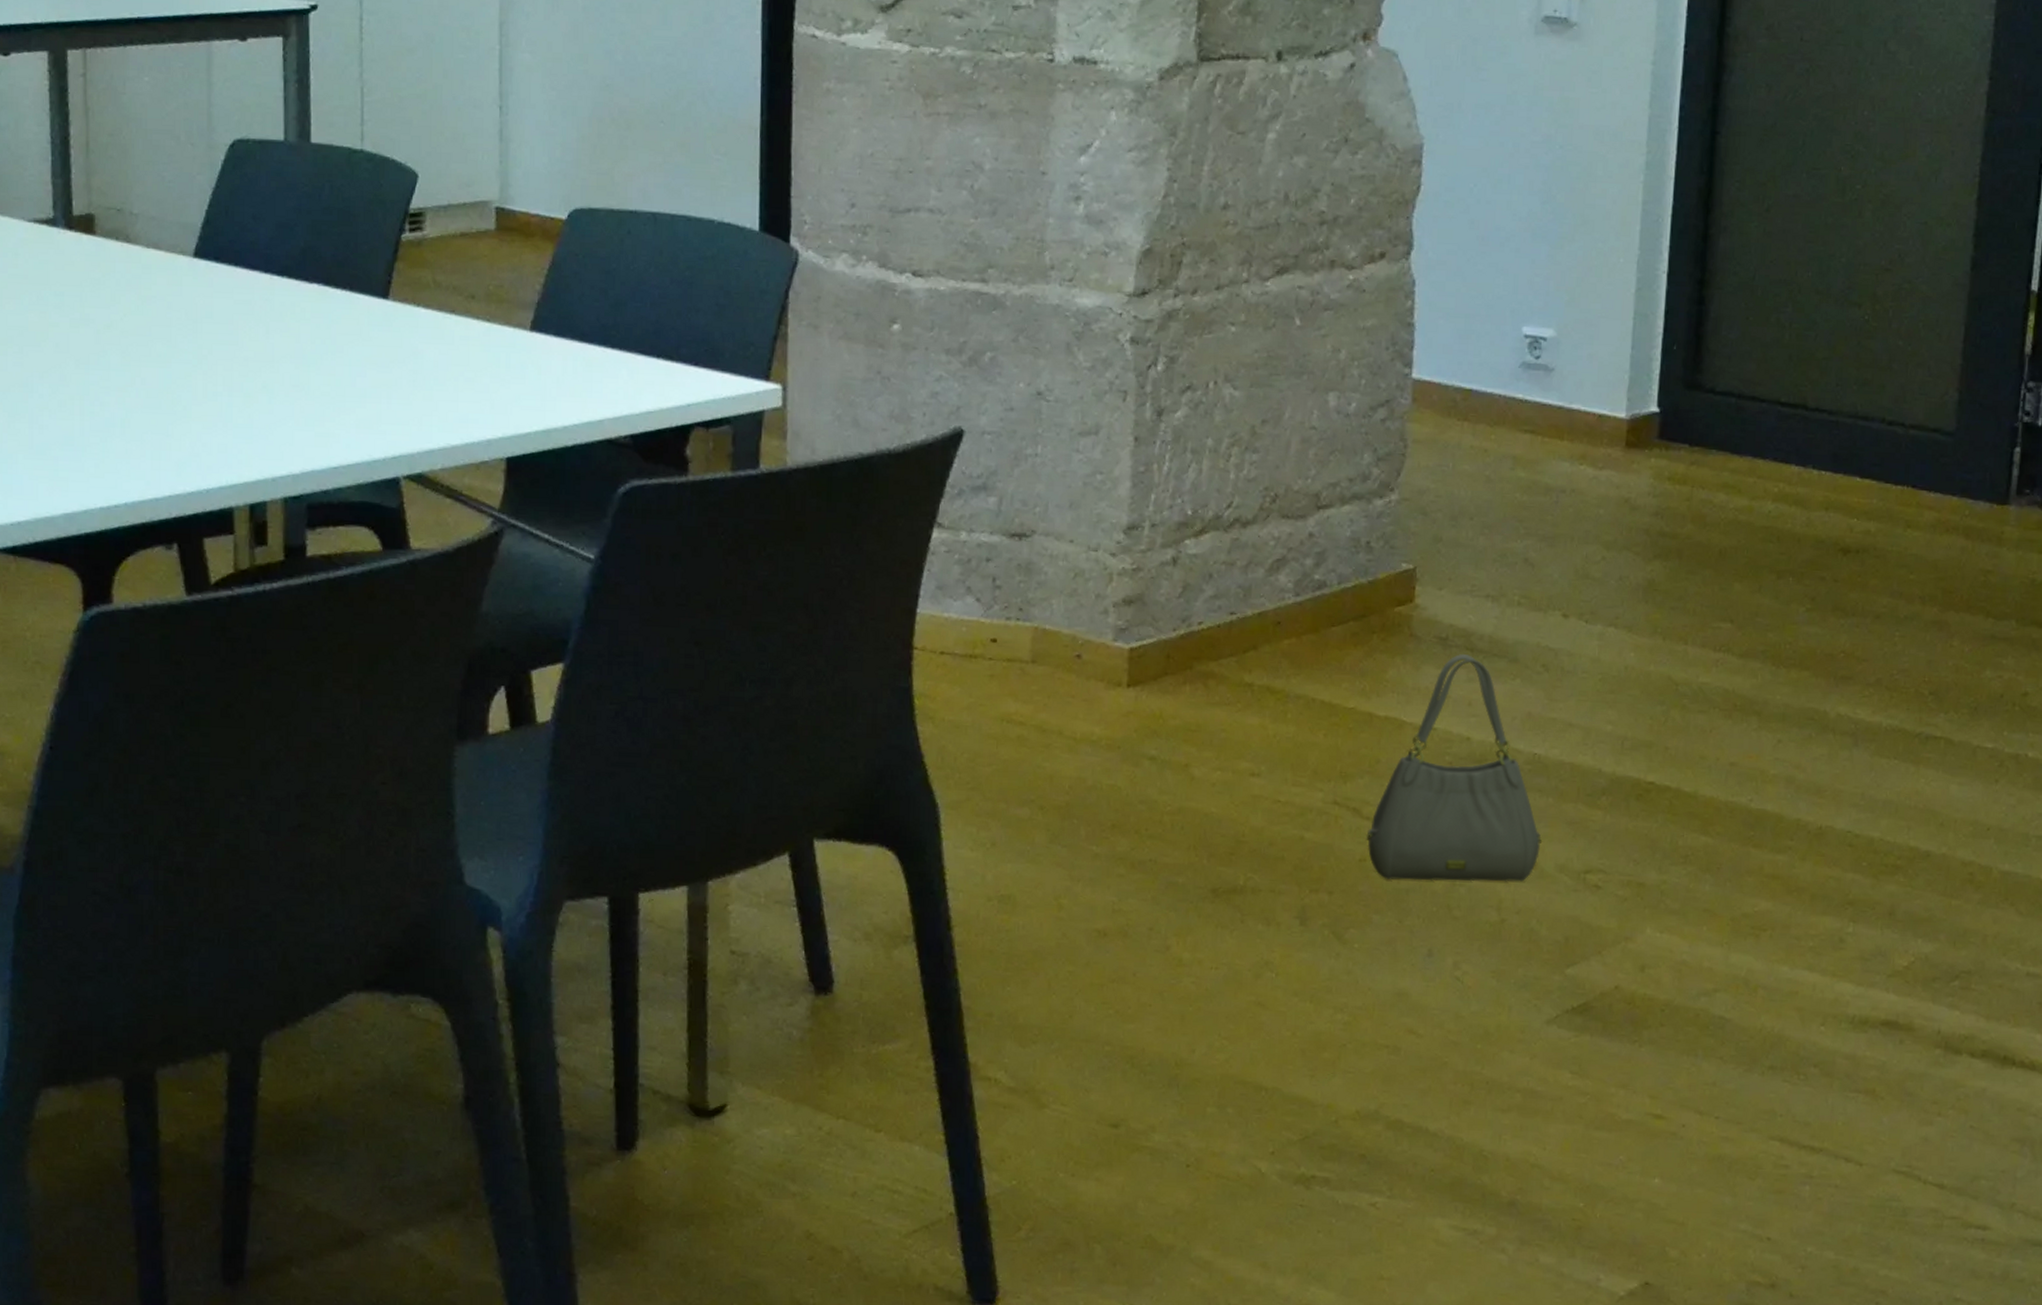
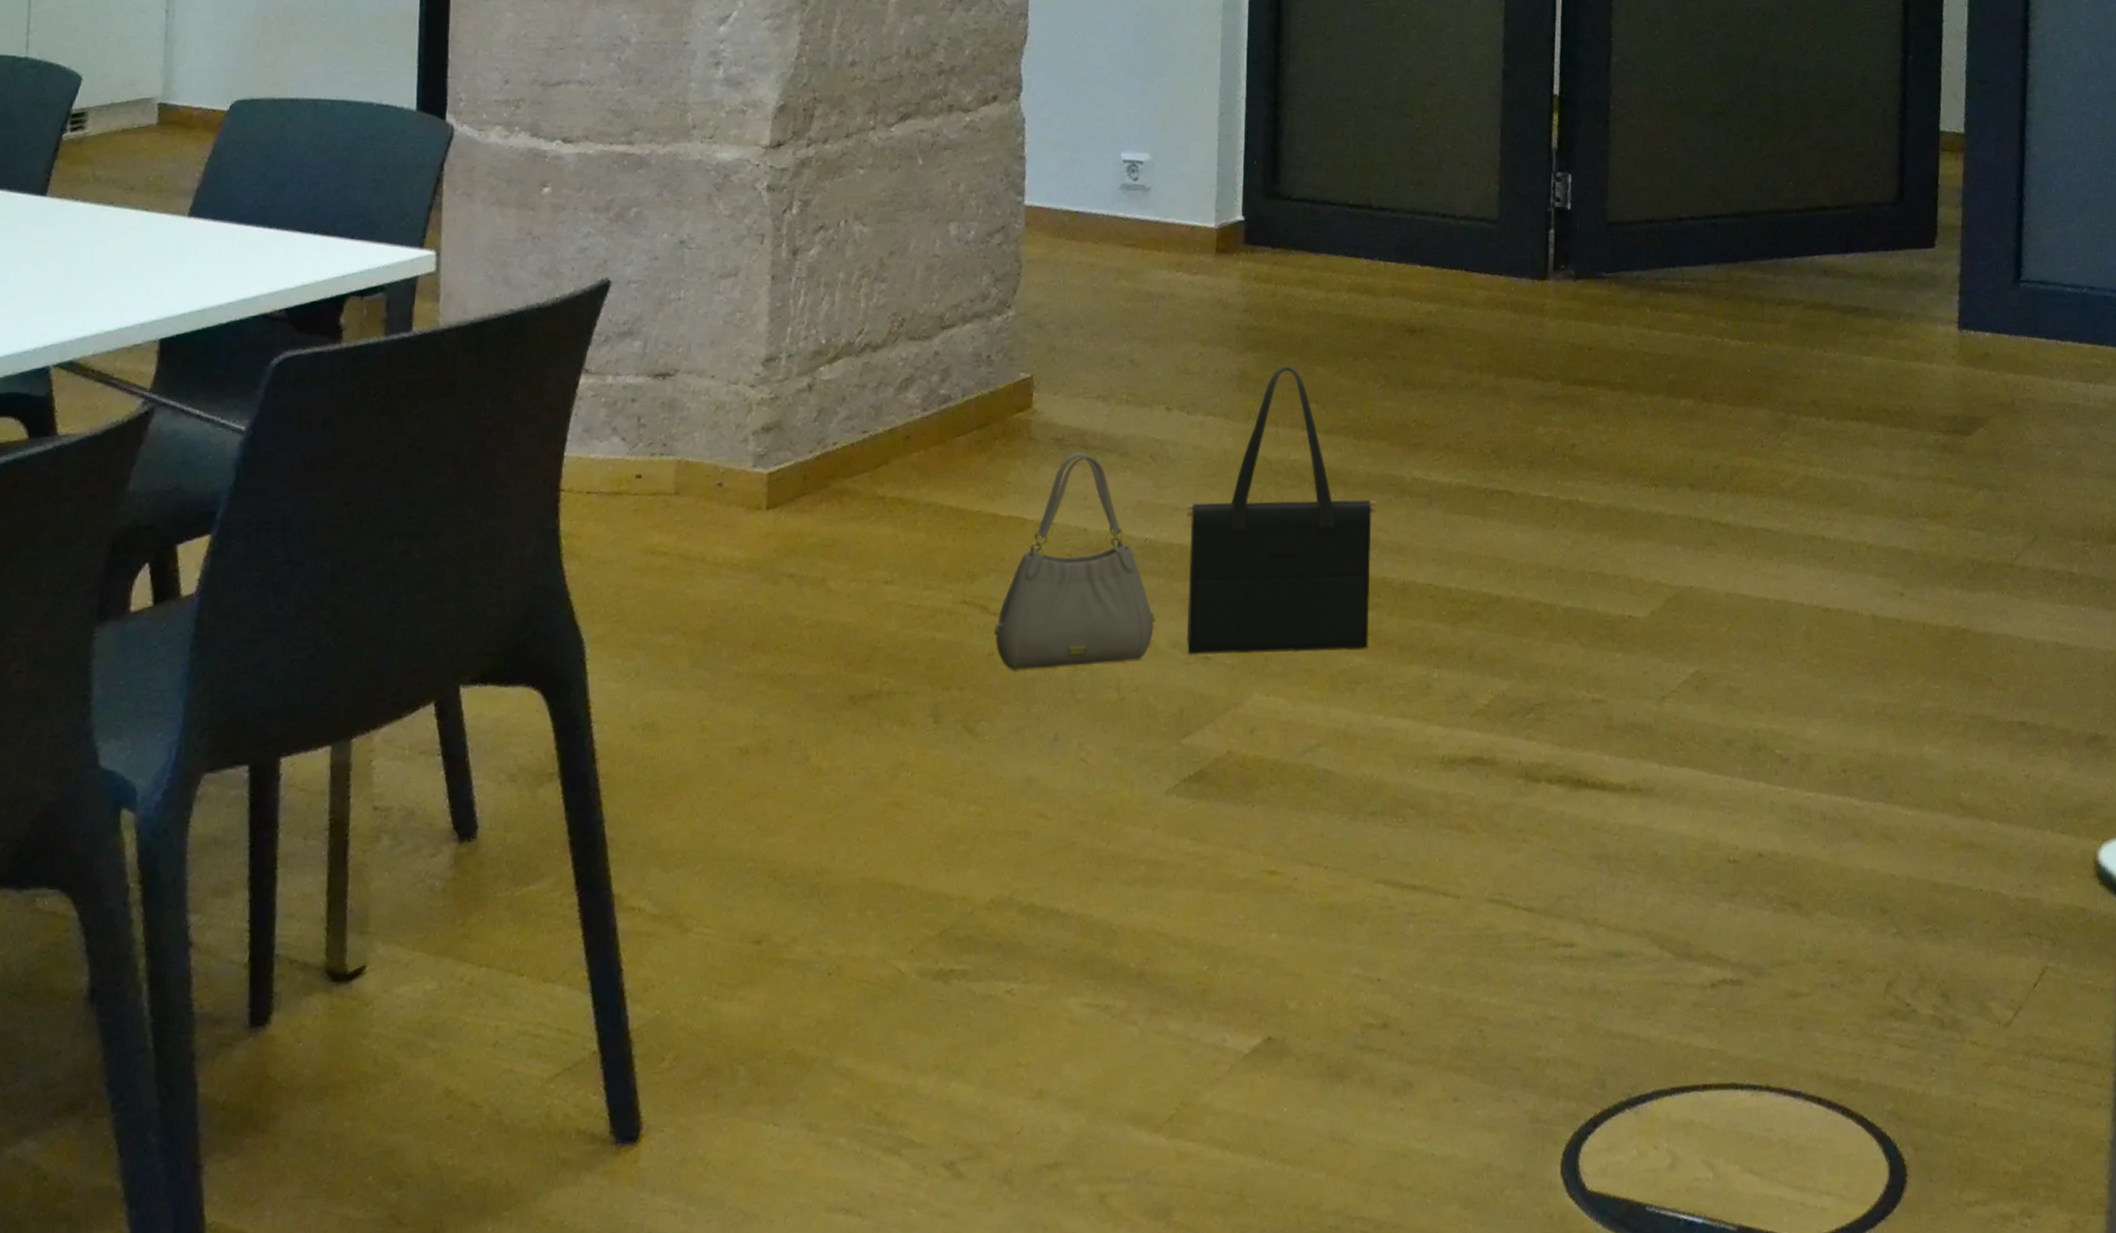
tote bag: none [1575,578,1794,894] -> present [1186,365,1376,653]

